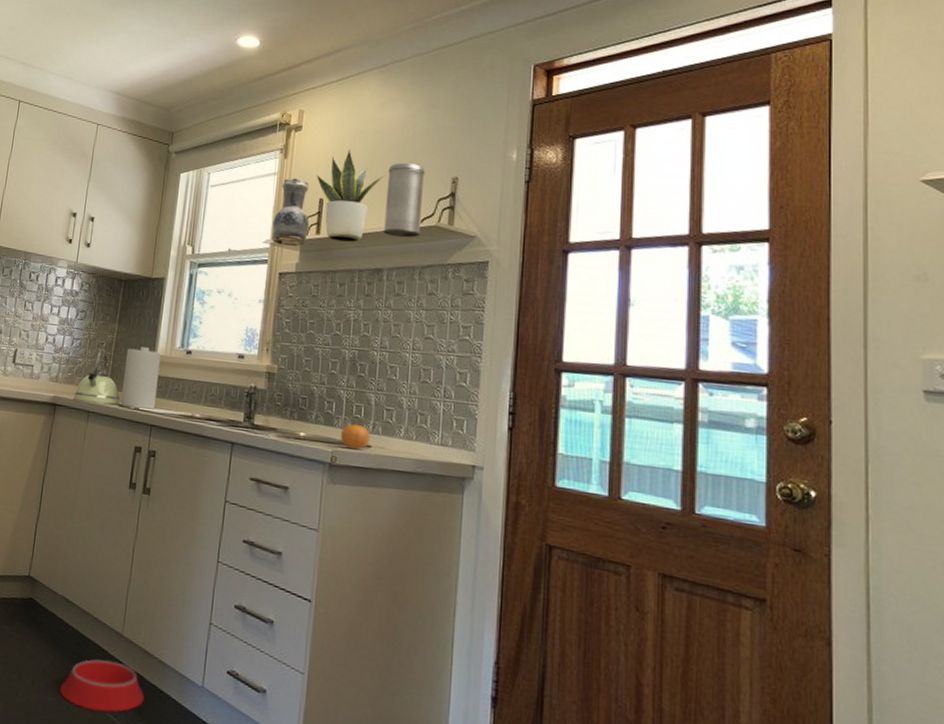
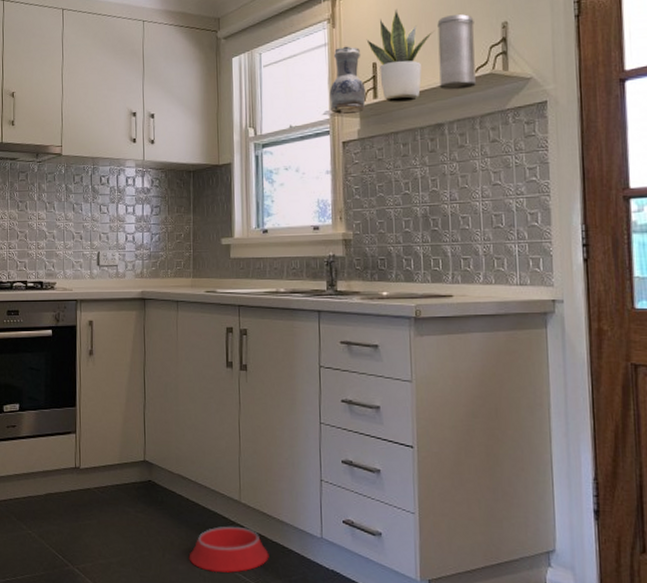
kettle: present [72,348,121,406] -> none [159,239,206,293]
paper towel holder: present [120,347,161,410] -> none [205,232,240,292]
fruit: present [340,419,371,450] -> none [421,272,451,301]

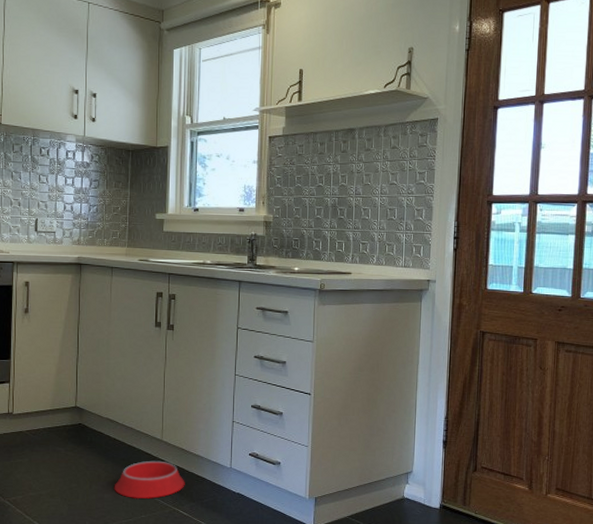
ceramic jug: present [329,46,366,115] -> none [260,51,292,113]
potted plant: present [366,8,435,103] -> none [295,23,354,107]
canister: present [437,14,477,90] -> none [353,36,387,101]

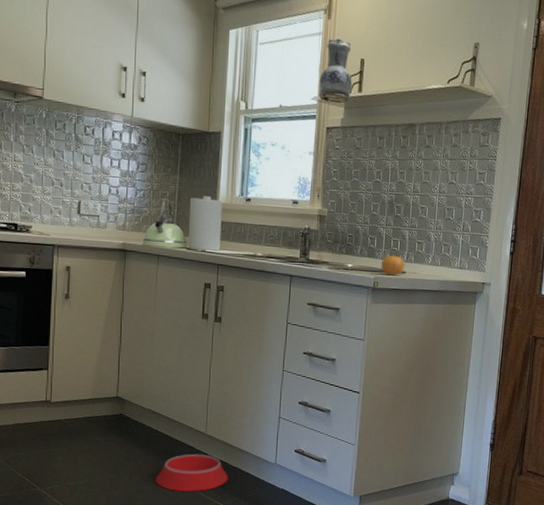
kettle: none [95,212,140,261] -> present [141,198,188,249]
paper towel holder: none [140,208,172,262] -> present [188,196,223,252]
ceramic jug: none [260,51,292,113] -> present [318,38,352,103]
fruit: none [326,253,350,277] -> present [381,251,405,276]

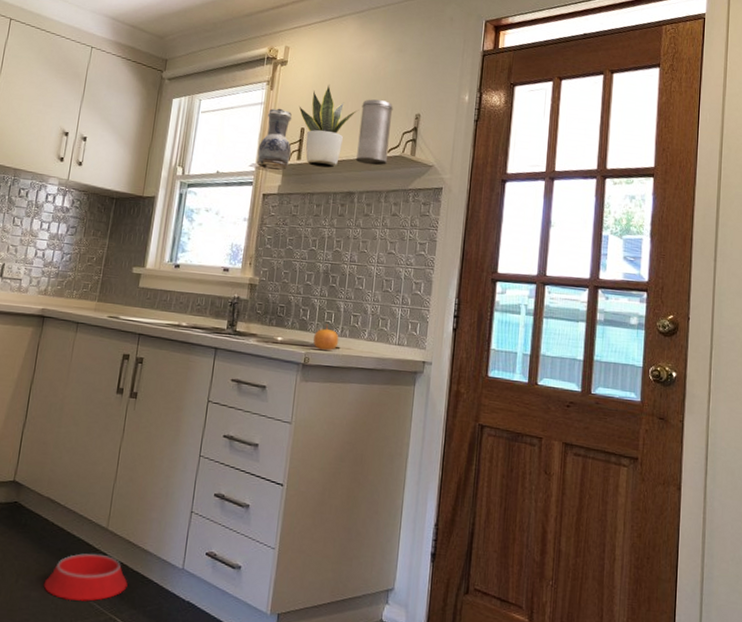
kettle: present [141,198,188,249] -> none [61,262,110,317]
paper towel holder: present [188,196,223,252] -> none [109,261,150,320]
potted plant: none [357,12,418,100] -> present [298,84,359,168]
canister: none [416,27,452,97] -> present [355,99,393,166]

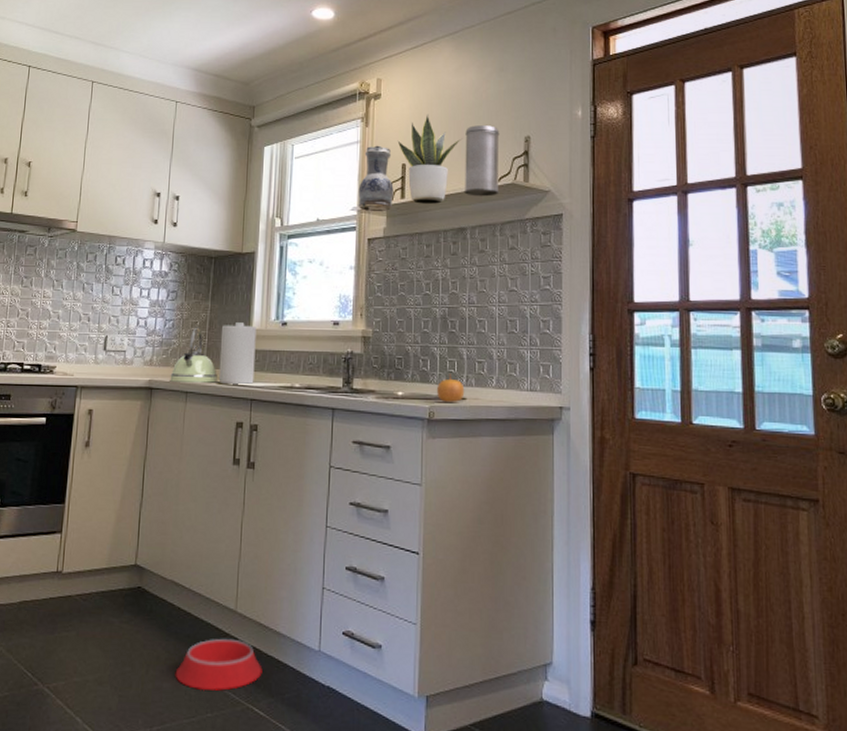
kettle: none [61,262,110,317] -> present [168,327,219,384]
paper towel holder: none [109,261,150,320] -> present [218,322,256,385]

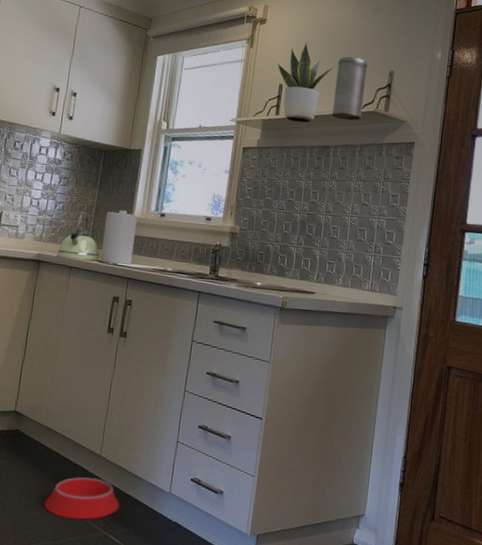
ceramic jug: present [358,145,394,212] -> none [237,65,271,125]
fruit: present [436,374,465,403] -> none [290,271,315,296]

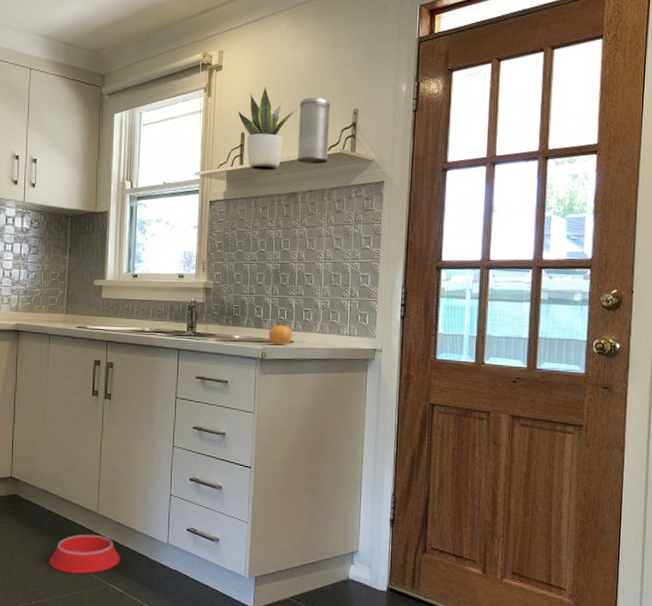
kettle: present [55,211,100,262] -> none [33,278,78,328]
paper towel holder: present [100,210,138,265] -> none [78,274,110,329]
fruit: none [290,271,315,296] -> present [268,321,293,346]

